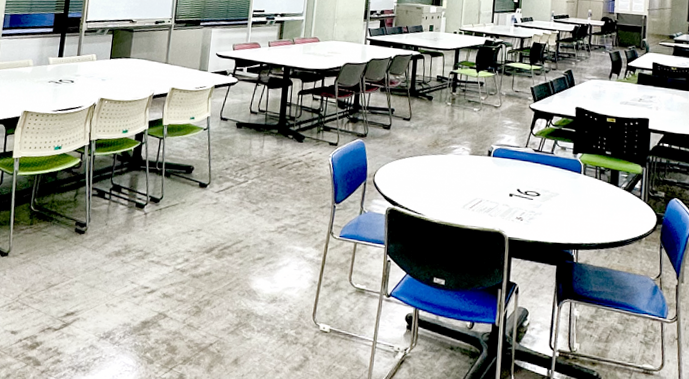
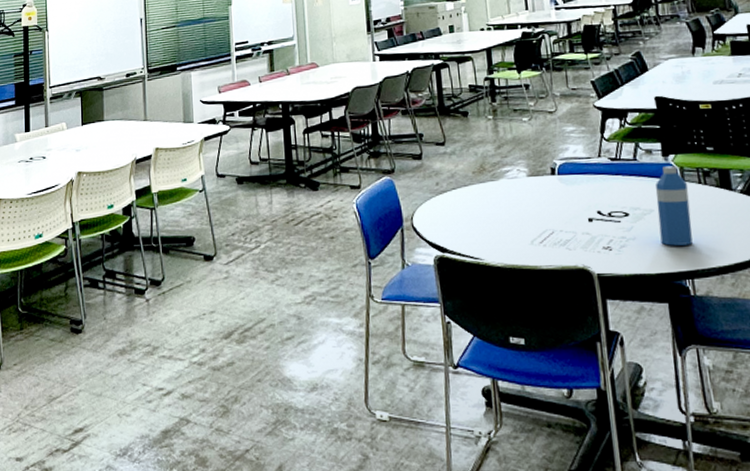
water bottle: none [560,161,587,224] -> present [656,166,693,246]

